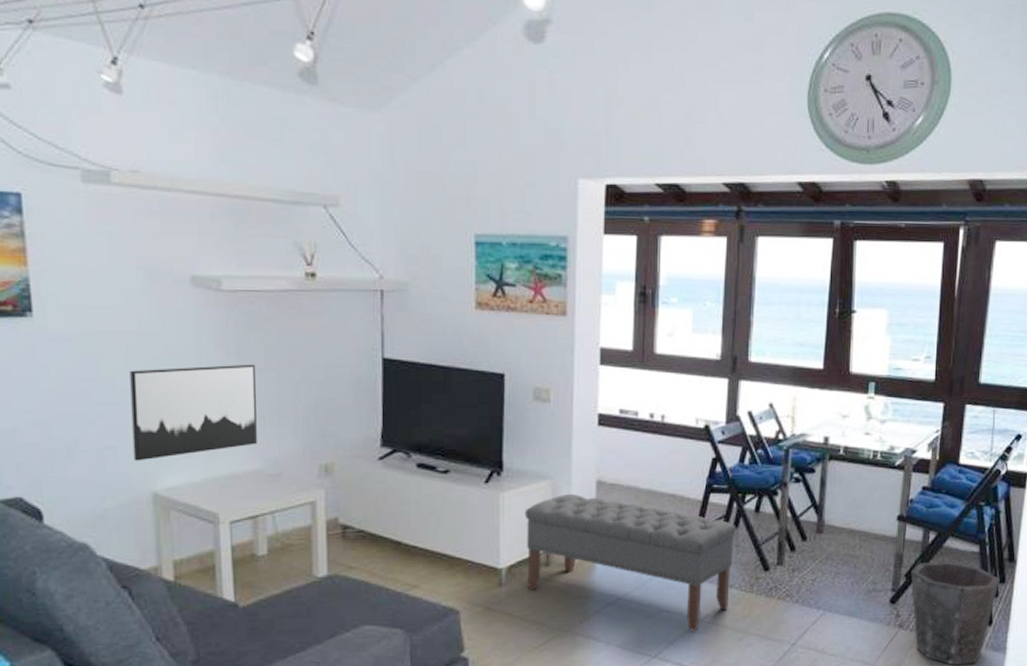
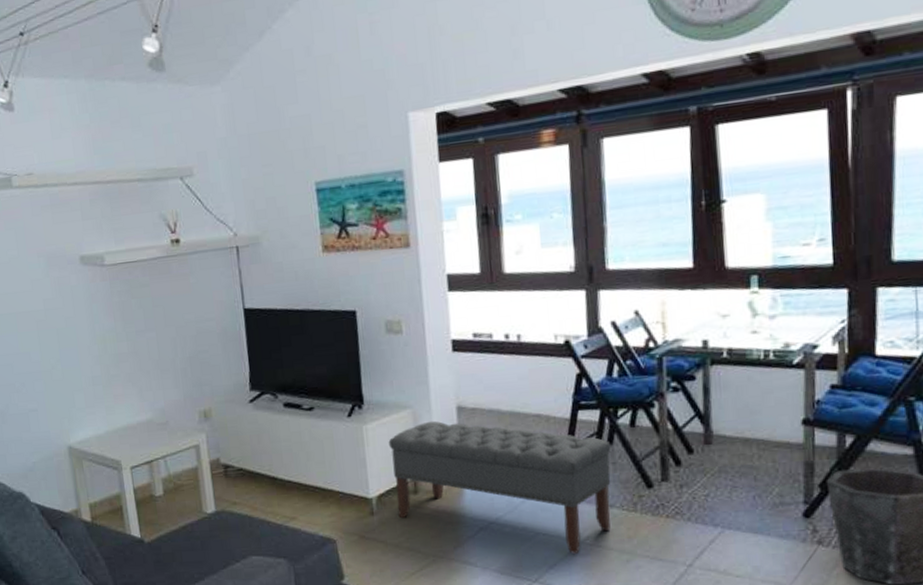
wall art: present [130,364,257,461] -> none [41,326,146,420]

